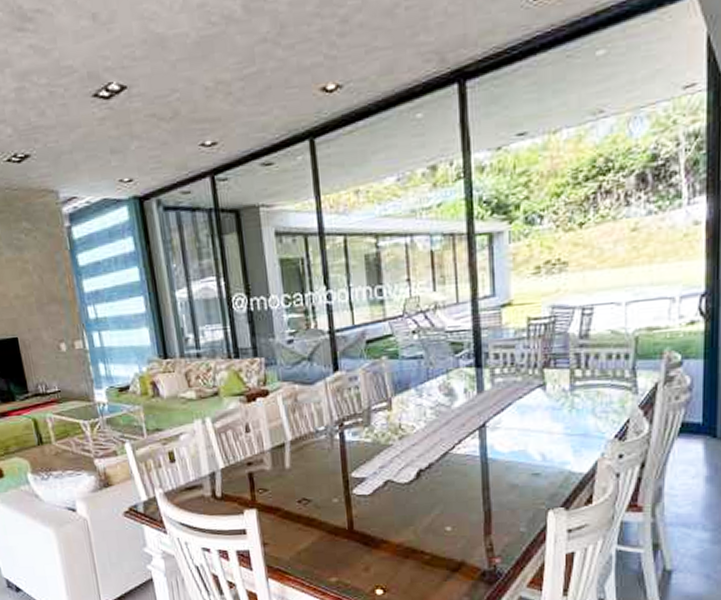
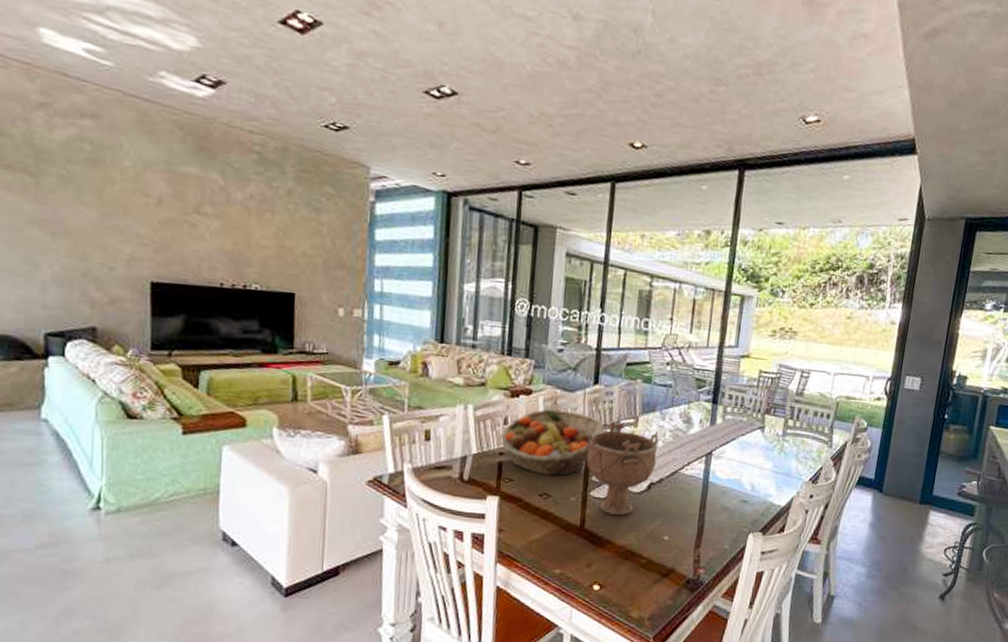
fruit basket: none [244,405,355,479] -> present [499,409,604,476]
decorative bowl: none [338,408,421,512] -> present [586,421,659,516]

